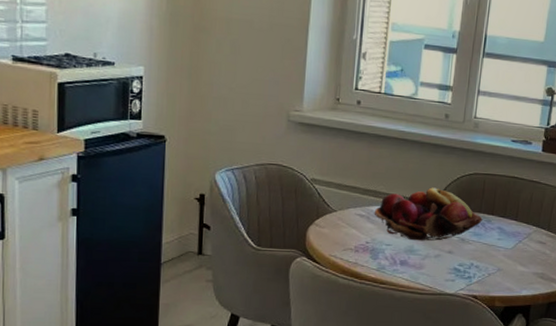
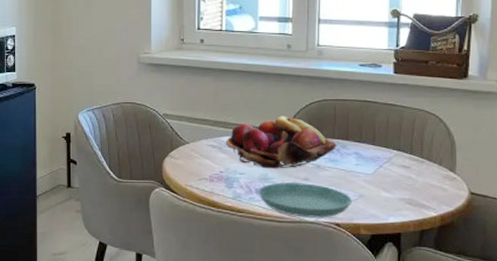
saucer: none [402,255,491,290] -> present [258,183,352,218]

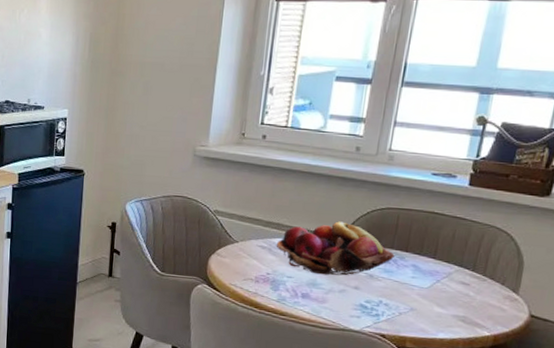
saucer: present [258,183,352,218] -> none [304,289,402,328]

